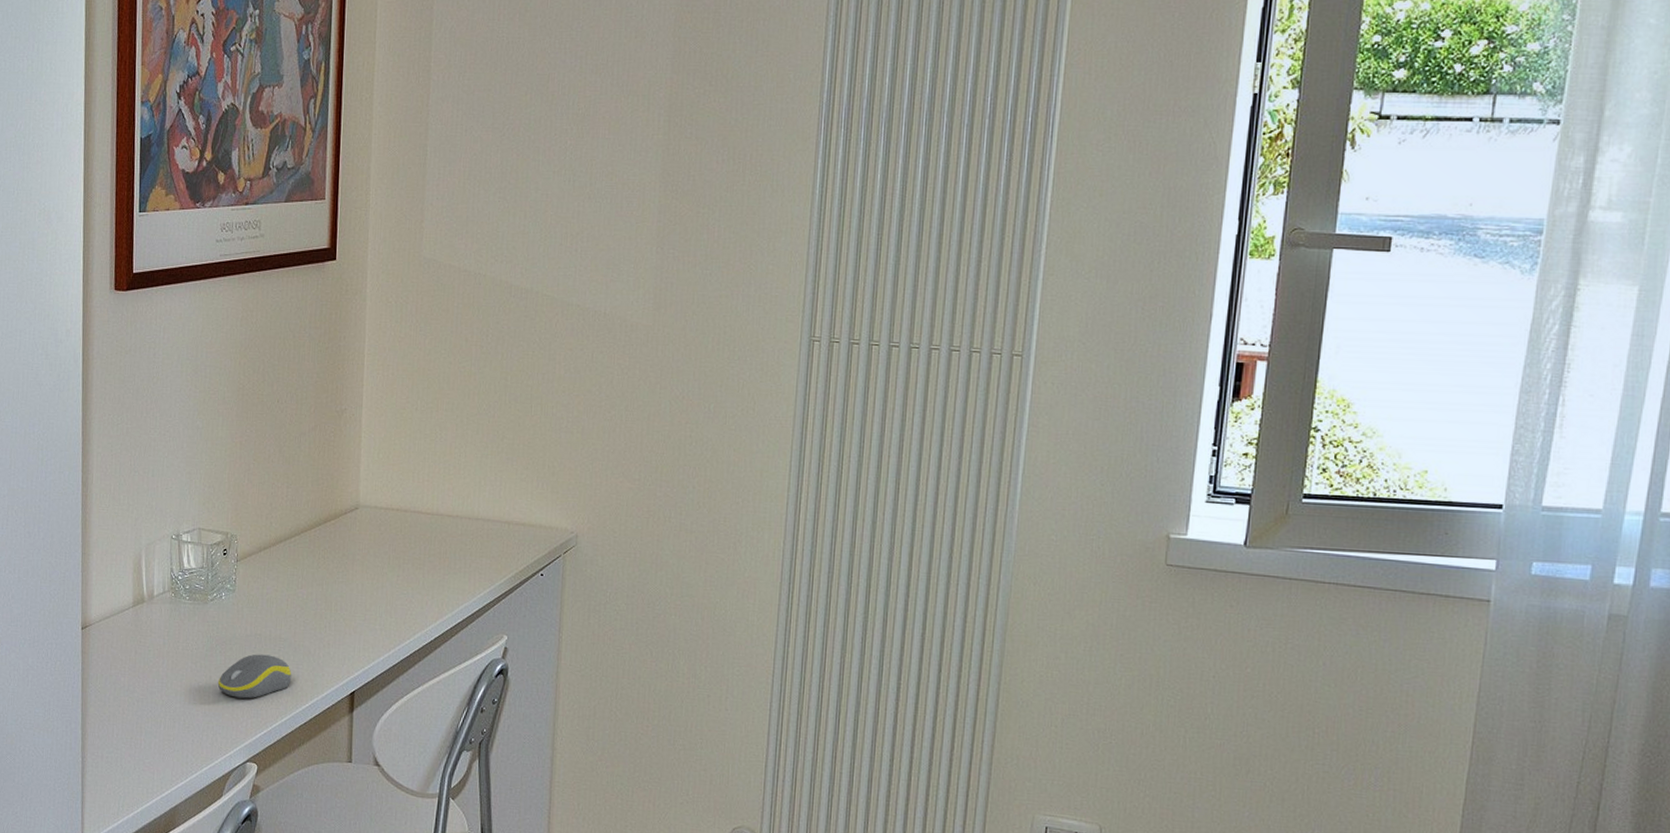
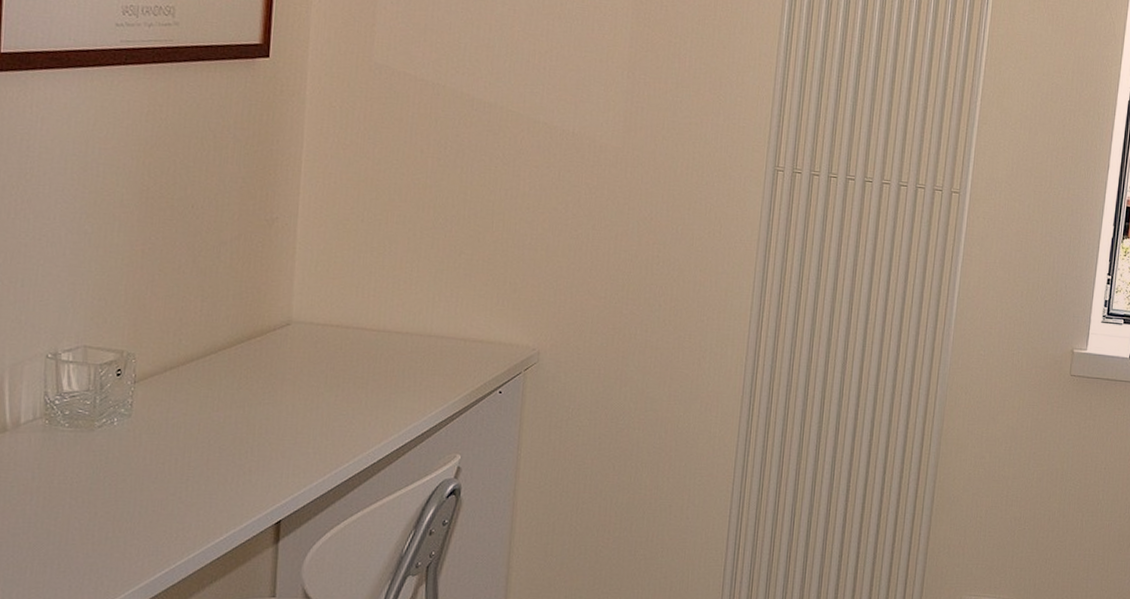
computer mouse: present [217,654,292,699] -> none [105,485,203,535]

